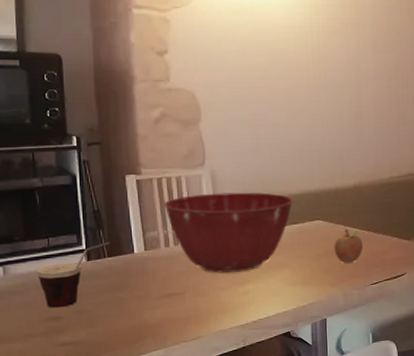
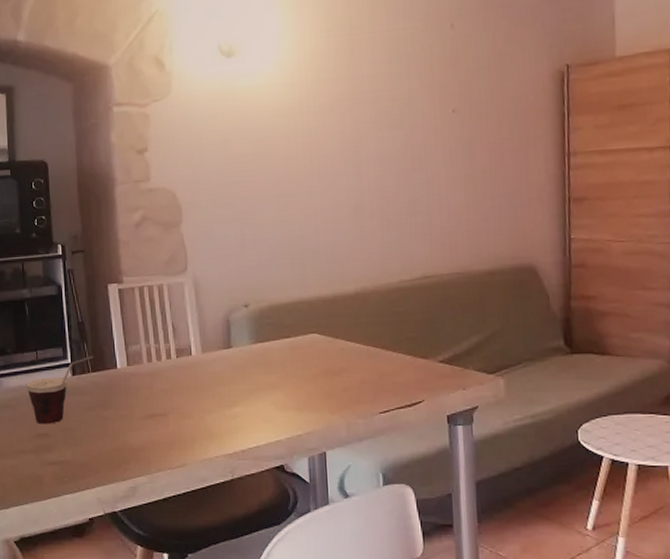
mixing bowl: present [163,192,294,273] -> none [144,301,285,393]
fruit: present [334,229,363,263] -> none [333,344,368,386]

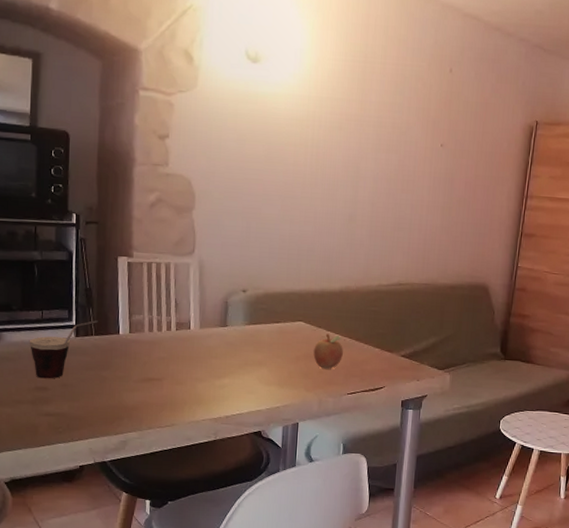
fruit: none [333,344,368,386] -> present [313,334,343,369]

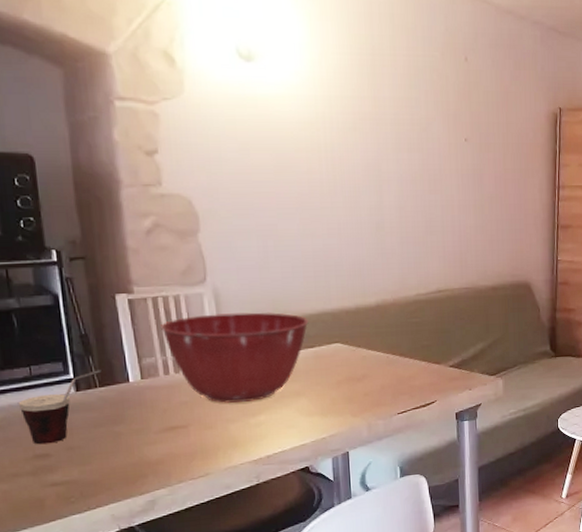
mixing bowl: none [150,282,278,365] -> present [159,312,309,403]
fruit: present [313,334,343,369] -> none [355,353,388,391]

